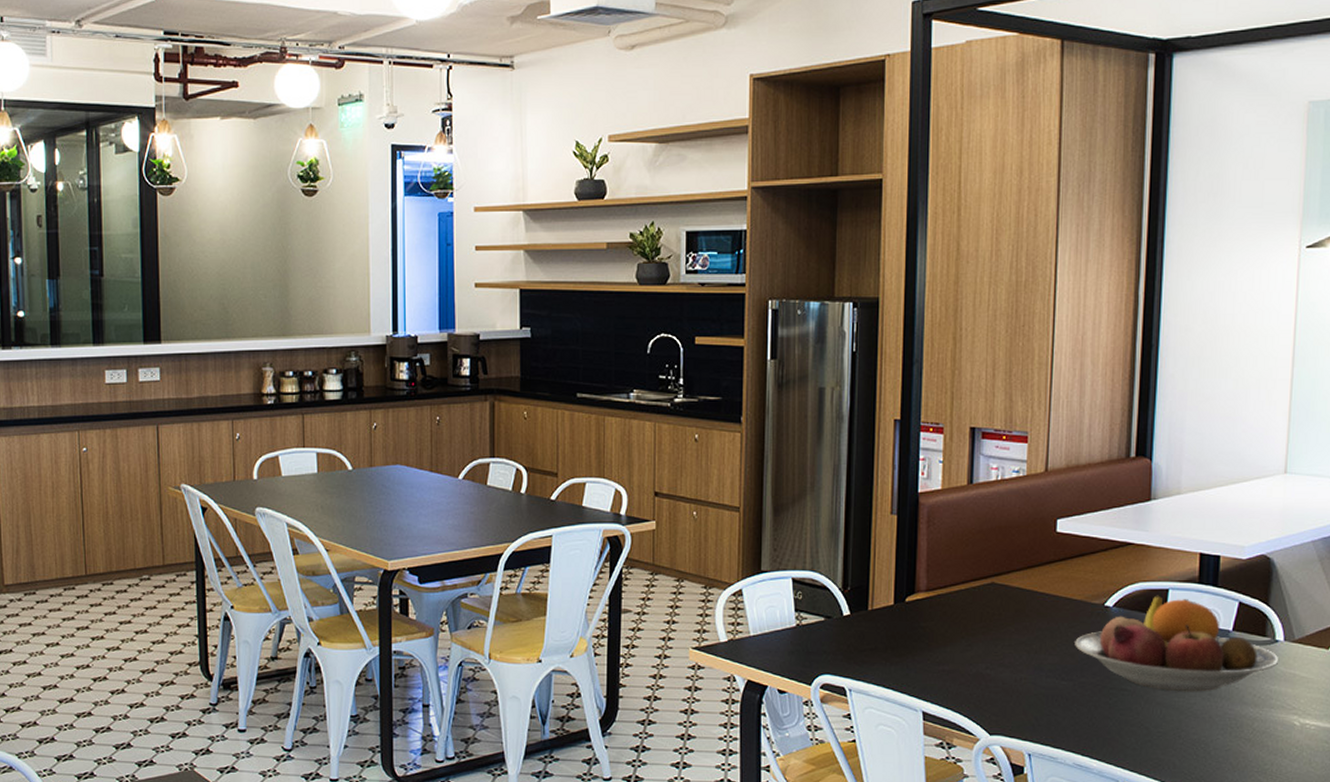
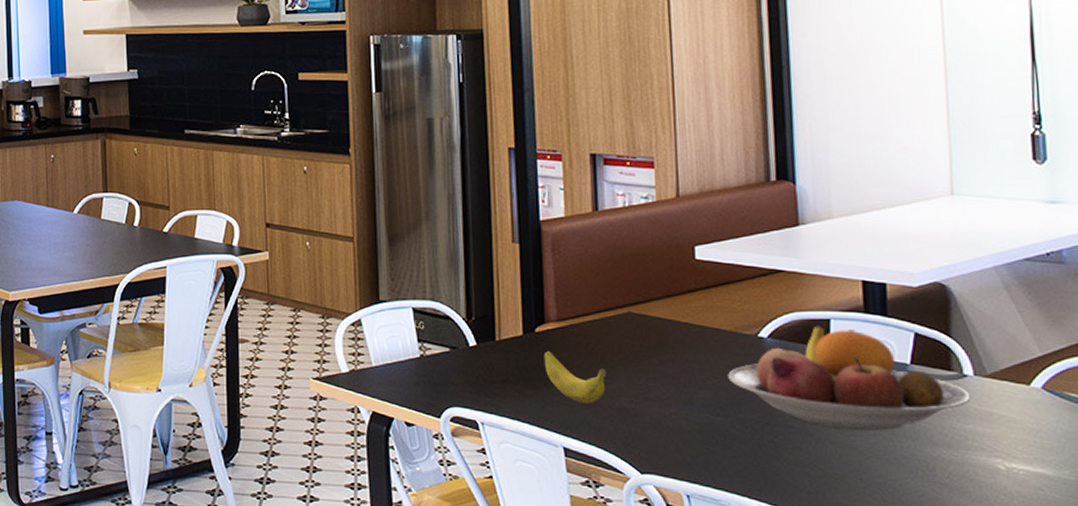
banana: none [911,619,967,670] -> present [544,350,607,403]

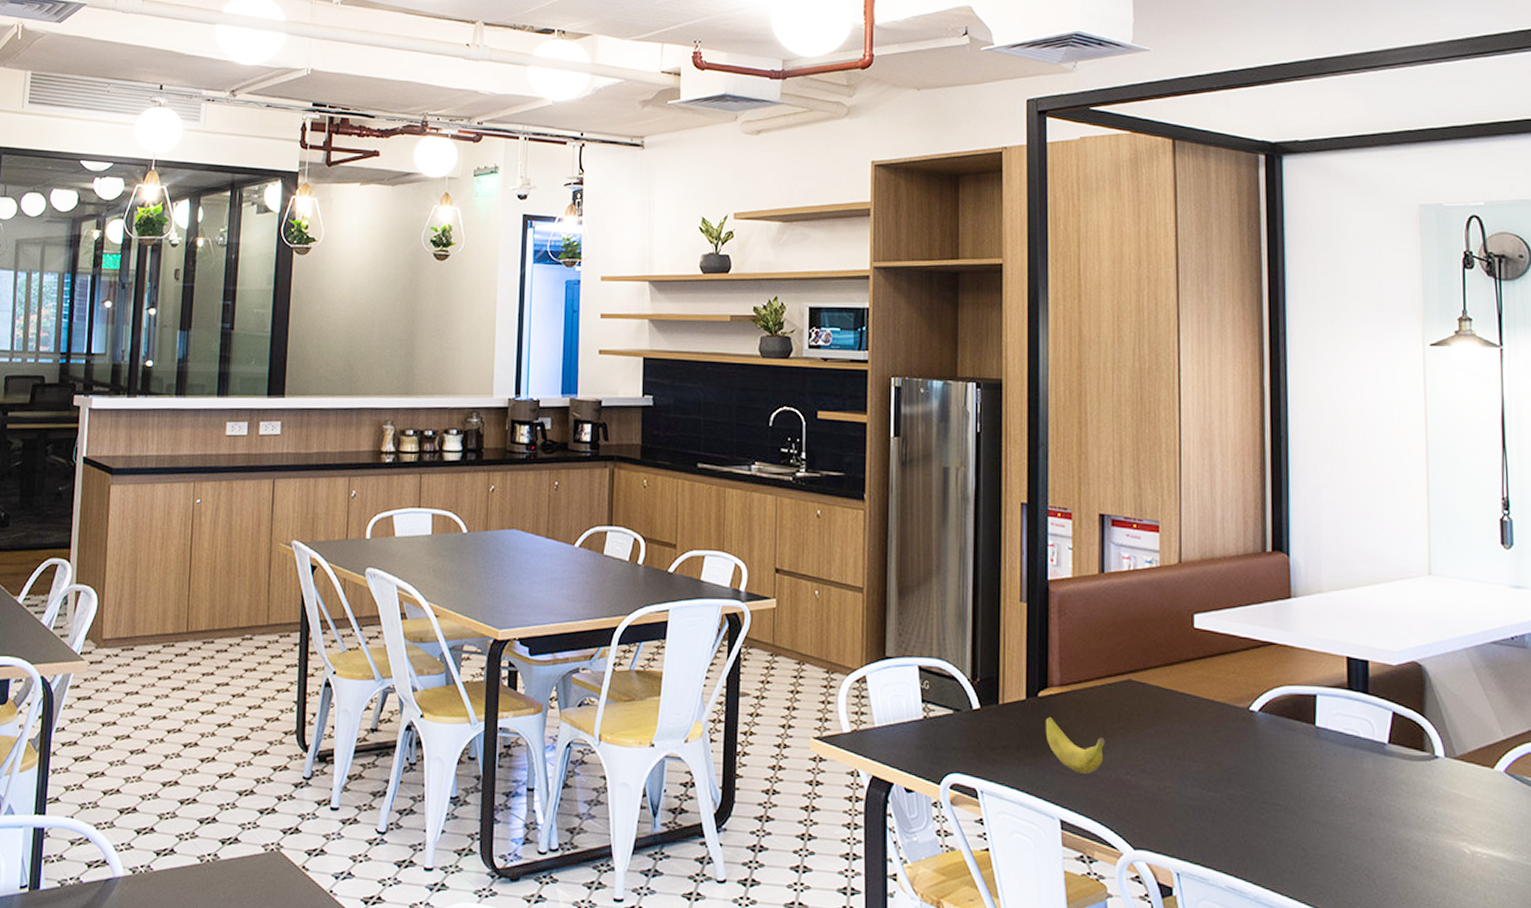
fruit bowl: present [728,325,971,431] -> none [1220,700,1442,811]

